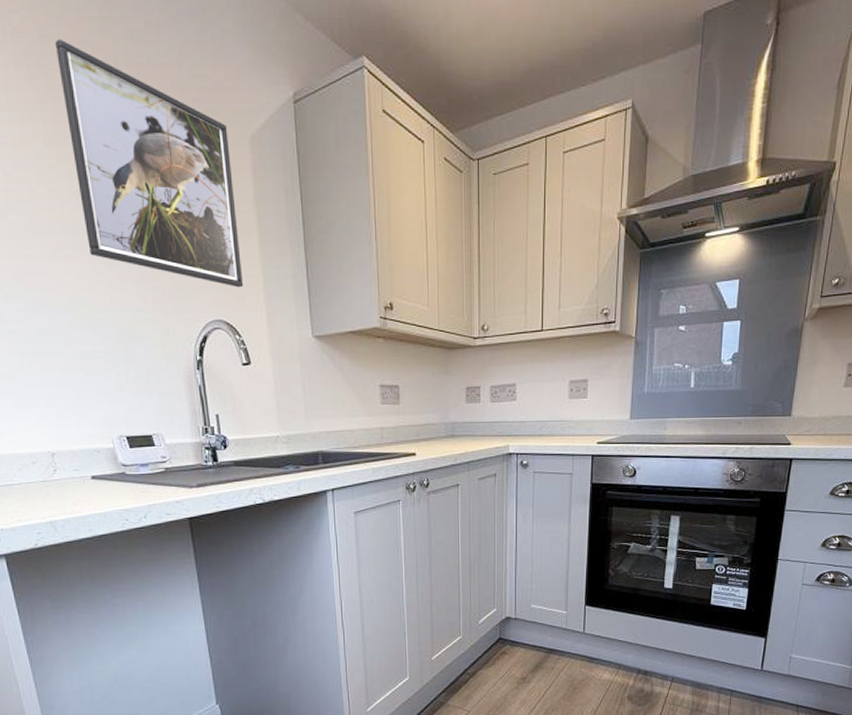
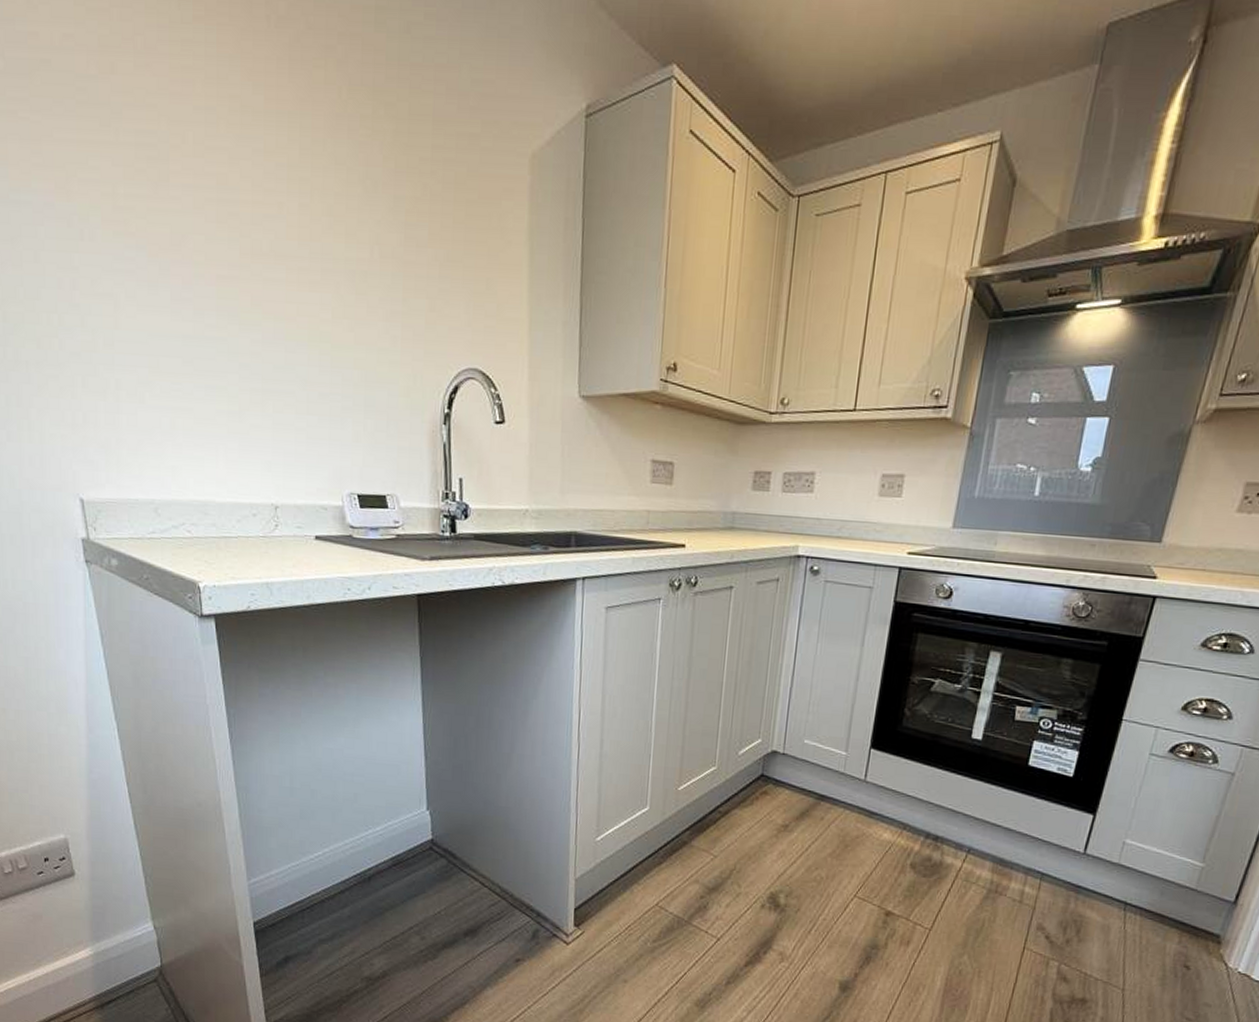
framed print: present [54,39,244,288] -> none [322,31,506,333]

